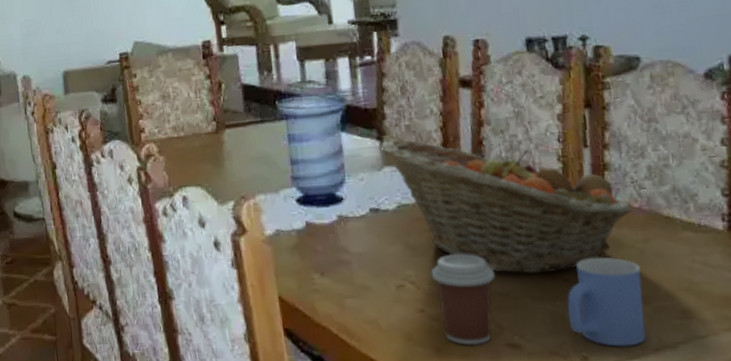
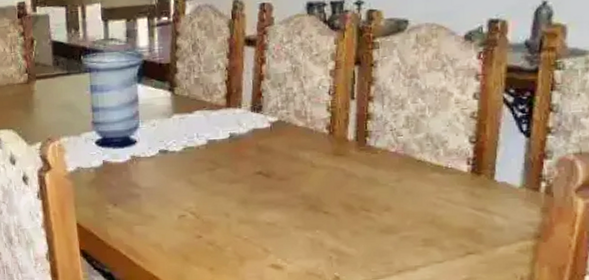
fruit basket: present [381,138,632,274] -> none [172,90,389,207]
coffee cup: present [430,253,495,346] -> none [209,189,265,267]
mug: present [567,257,646,347] -> none [325,193,392,269]

